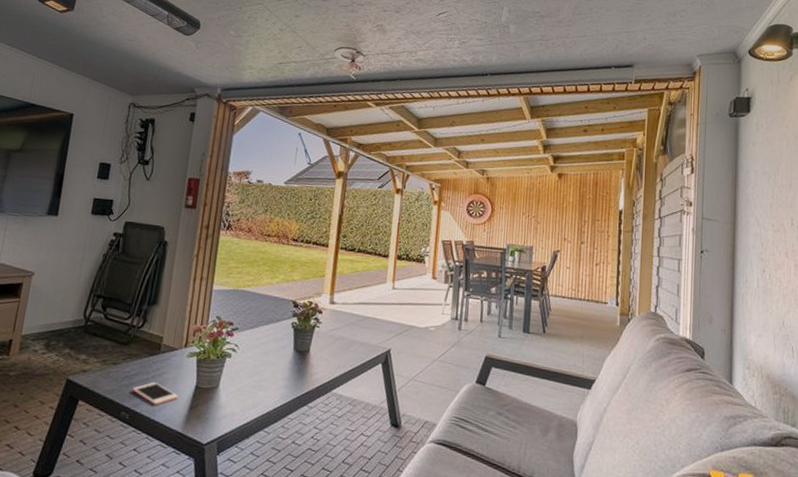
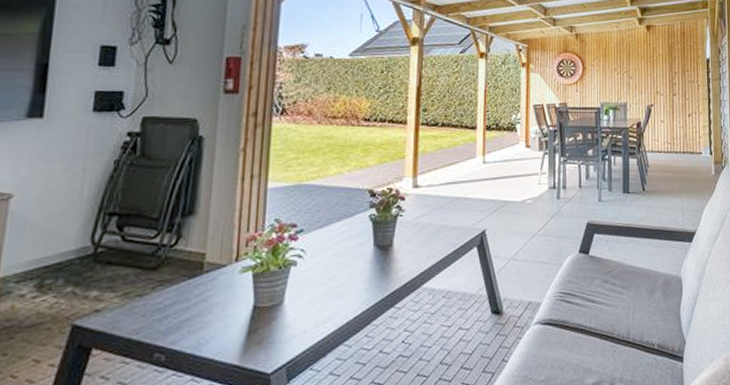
cell phone: present [132,382,178,406] -> none [167,310,231,338]

